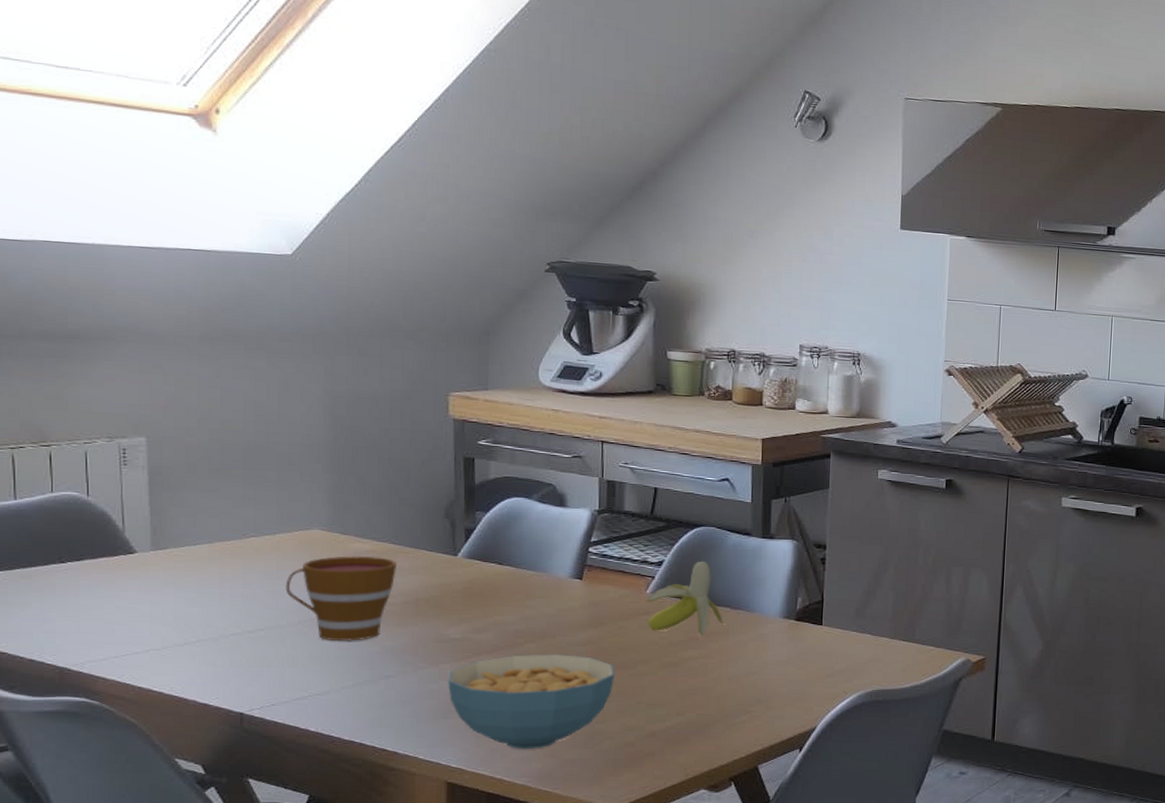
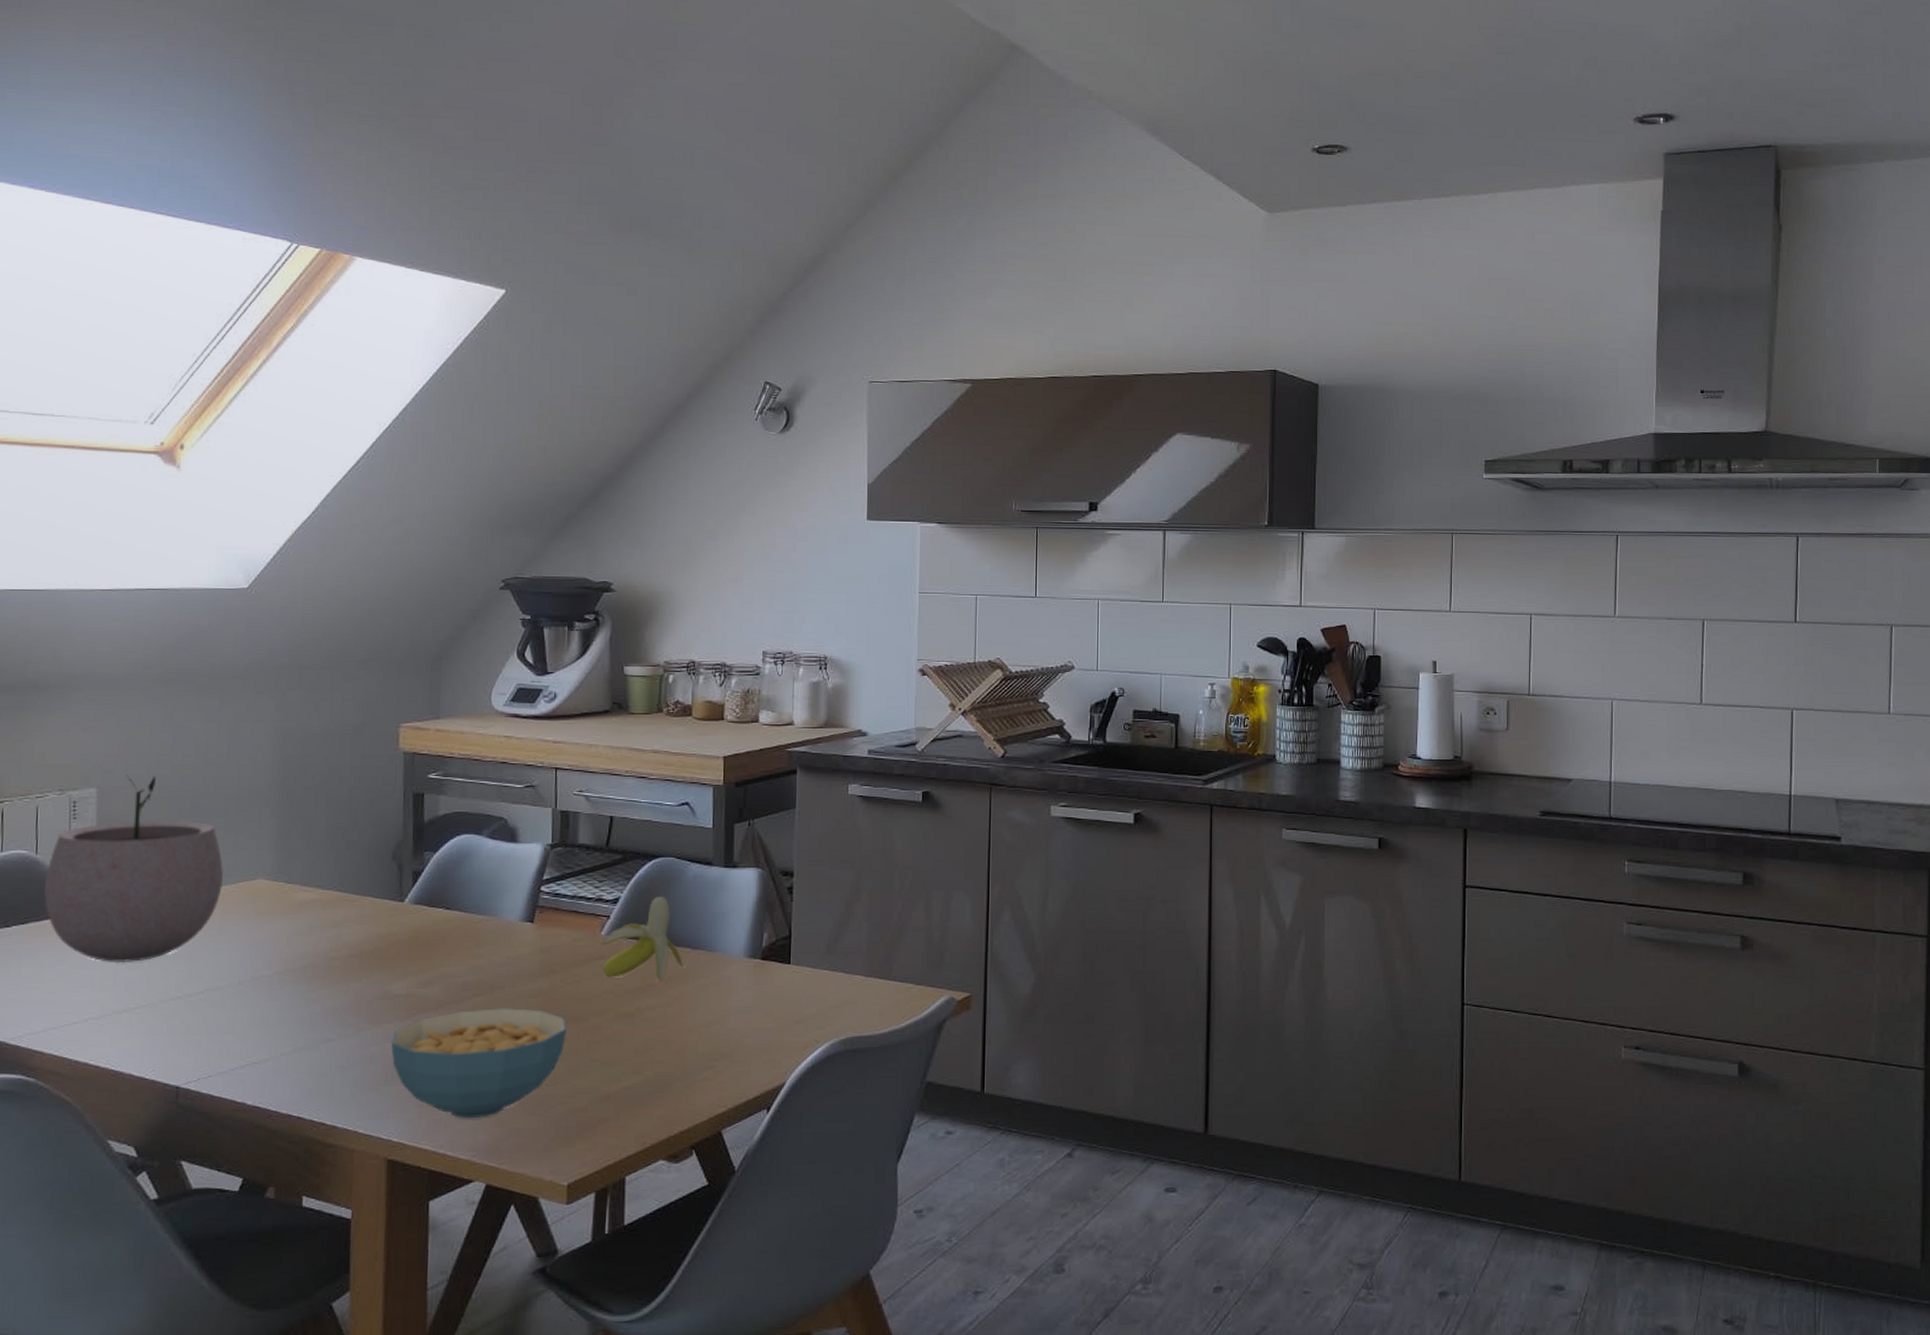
plant pot: none [99,427,279,601] -> present [44,775,224,964]
cup: present [285,555,397,642] -> none [228,905,342,1003]

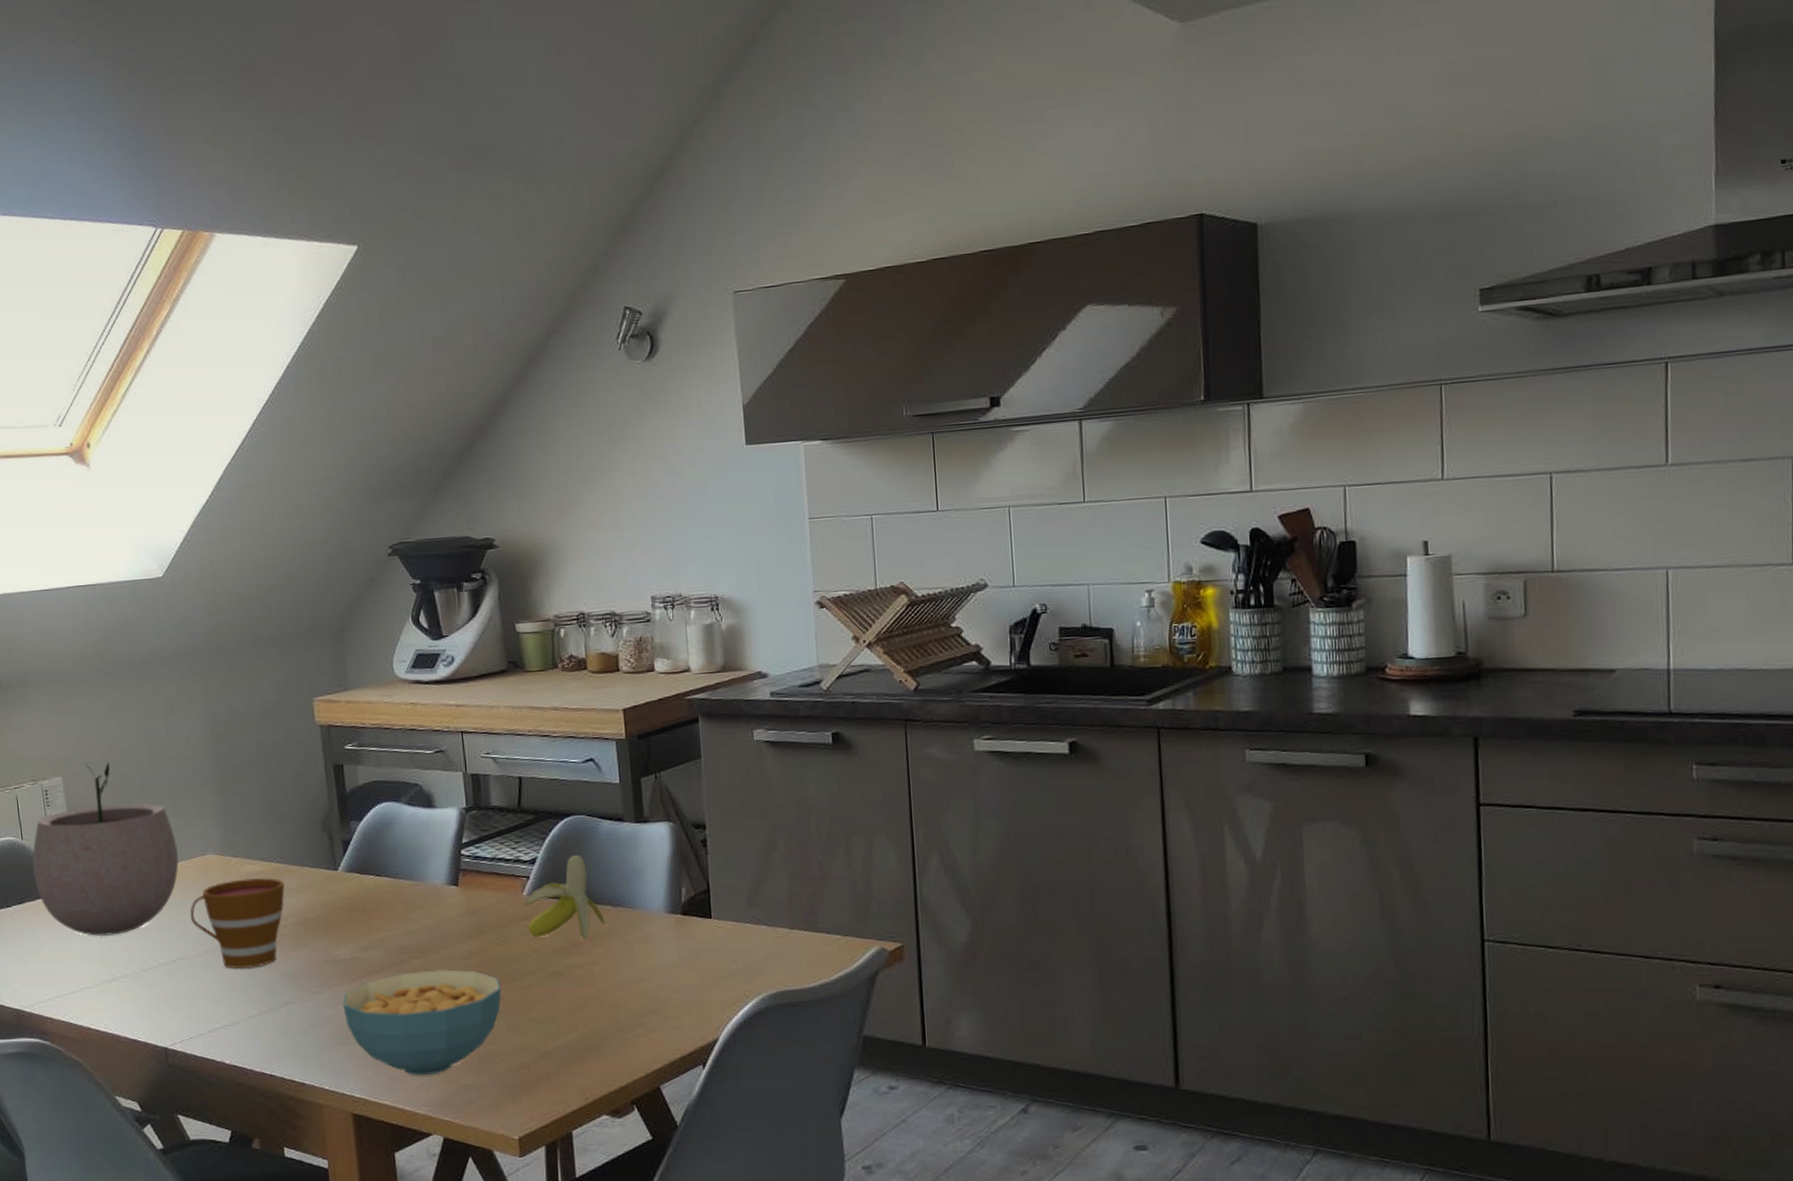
cup: none [228,905,342,1003] -> present [190,877,285,969]

